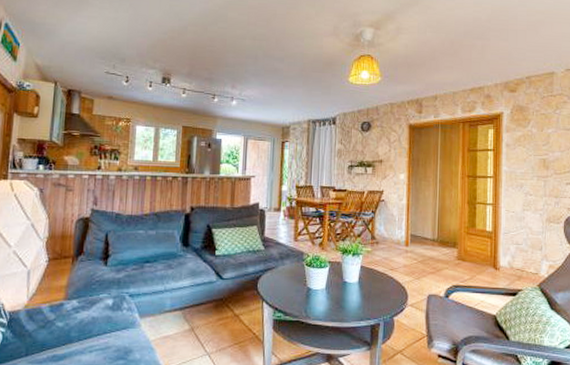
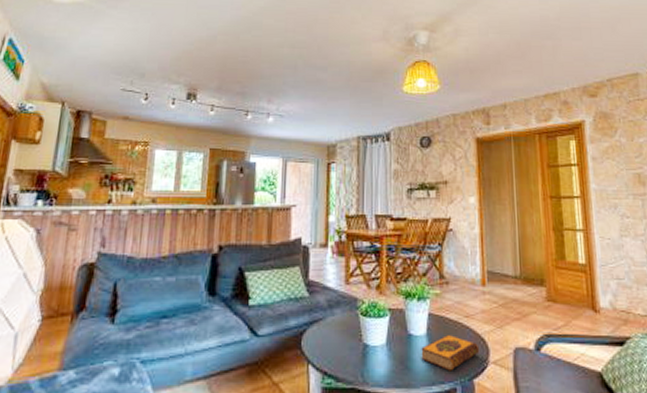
hardback book: none [353,282,400,311] -> present [421,334,480,371]

